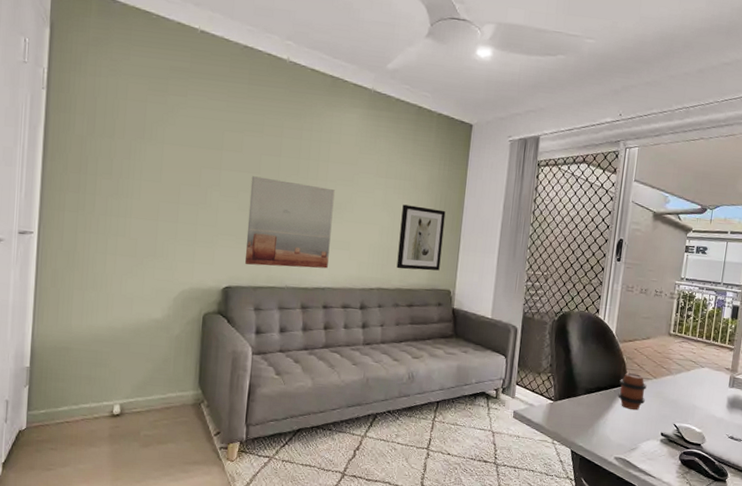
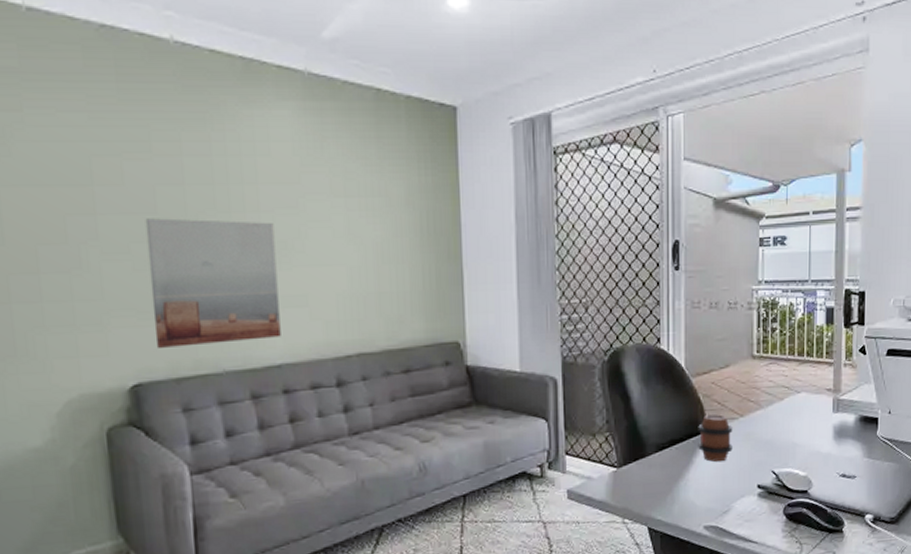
wall art: present [396,204,446,271] -> none [375,231,440,323]

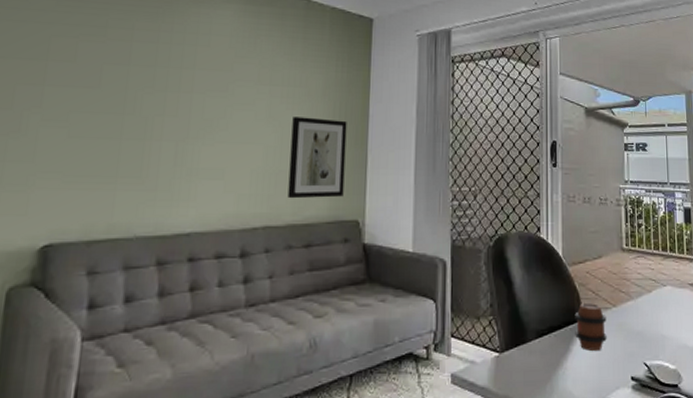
wall art: present [145,218,281,349] -> none [74,92,204,212]
wall art: none [375,231,440,323] -> present [287,116,347,199]

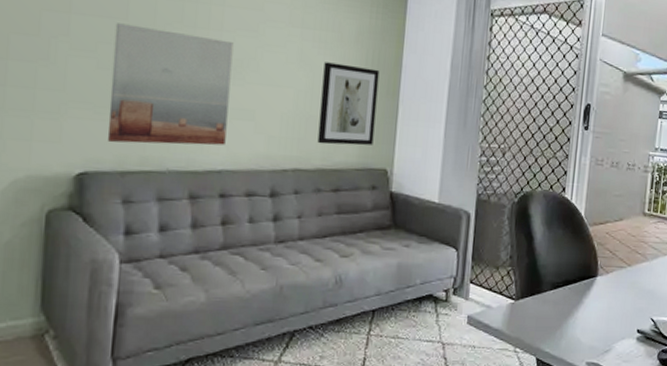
wall art: none [74,92,204,212] -> present [107,23,234,145]
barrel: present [575,303,607,351] -> none [588,261,621,304]

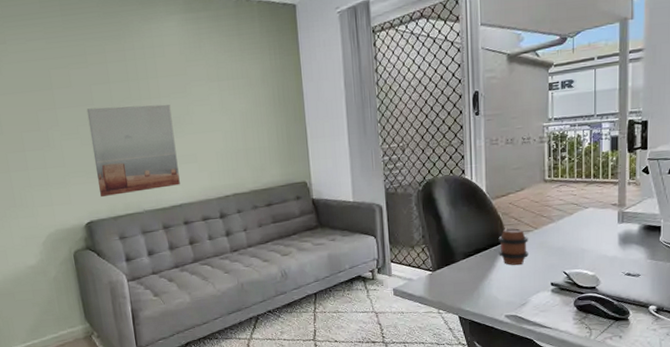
wall art: present [317,62,380,146] -> none [241,101,291,171]
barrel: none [588,261,621,304] -> present [498,228,528,265]

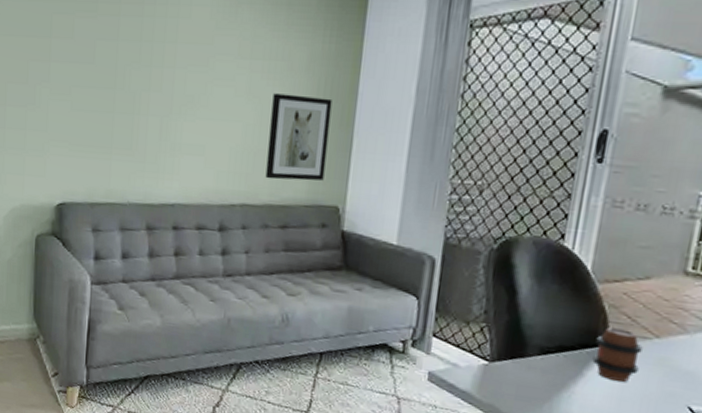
wall art: present [86,104,180,198] -> none [79,67,185,180]
wall art: none [241,101,291,171] -> present [265,93,332,181]

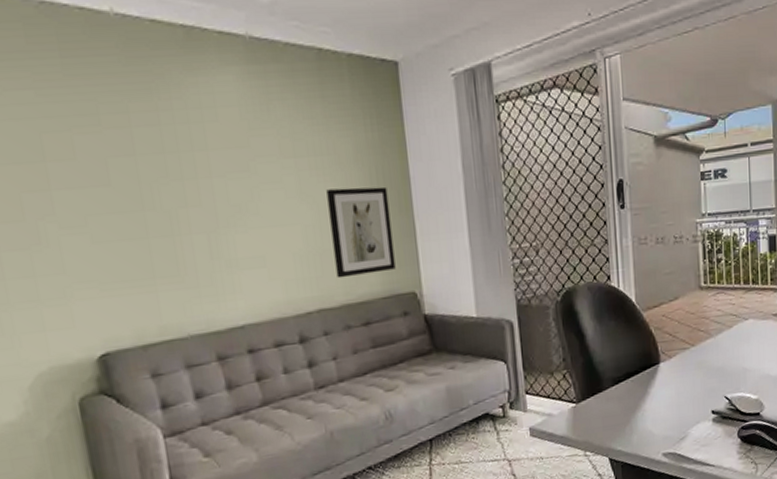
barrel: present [592,327,643,382] -> none [651,345,686,391]

